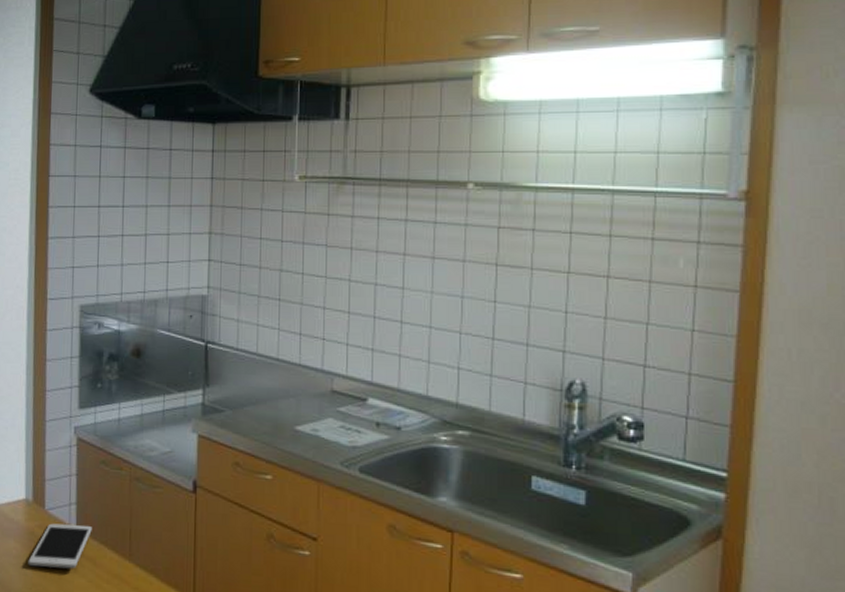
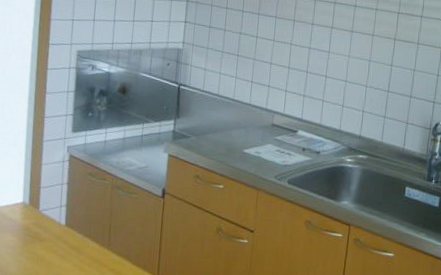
cell phone: present [28,523,92,569] -> none [22,221,78,256]

